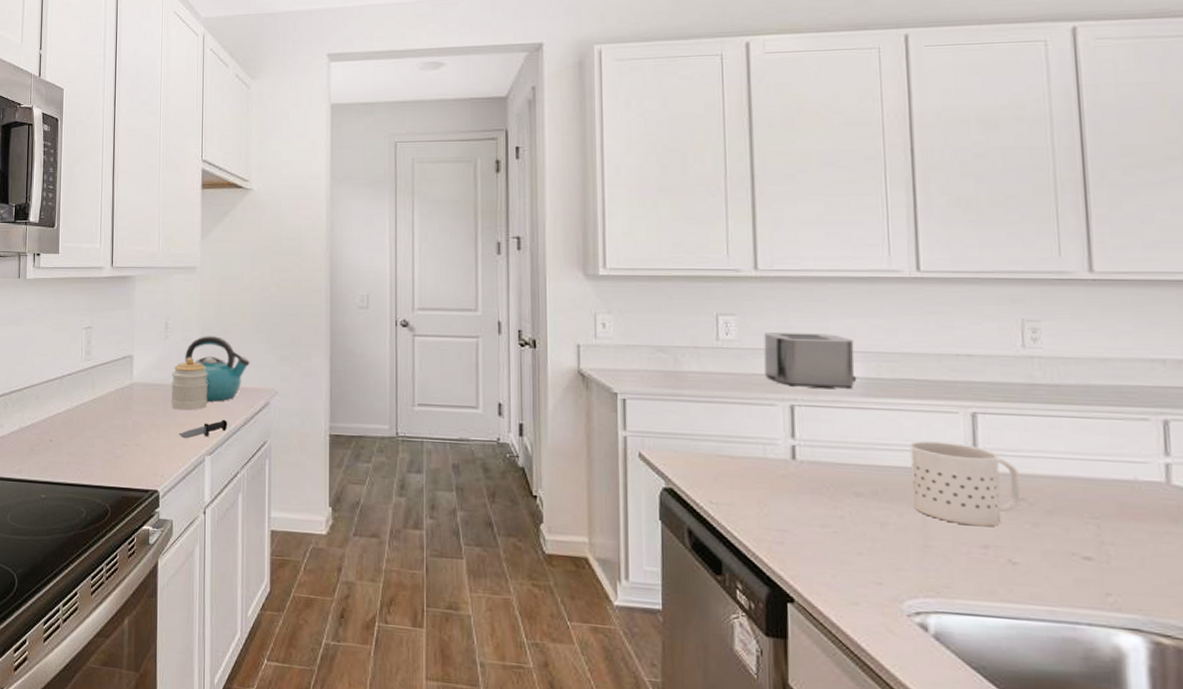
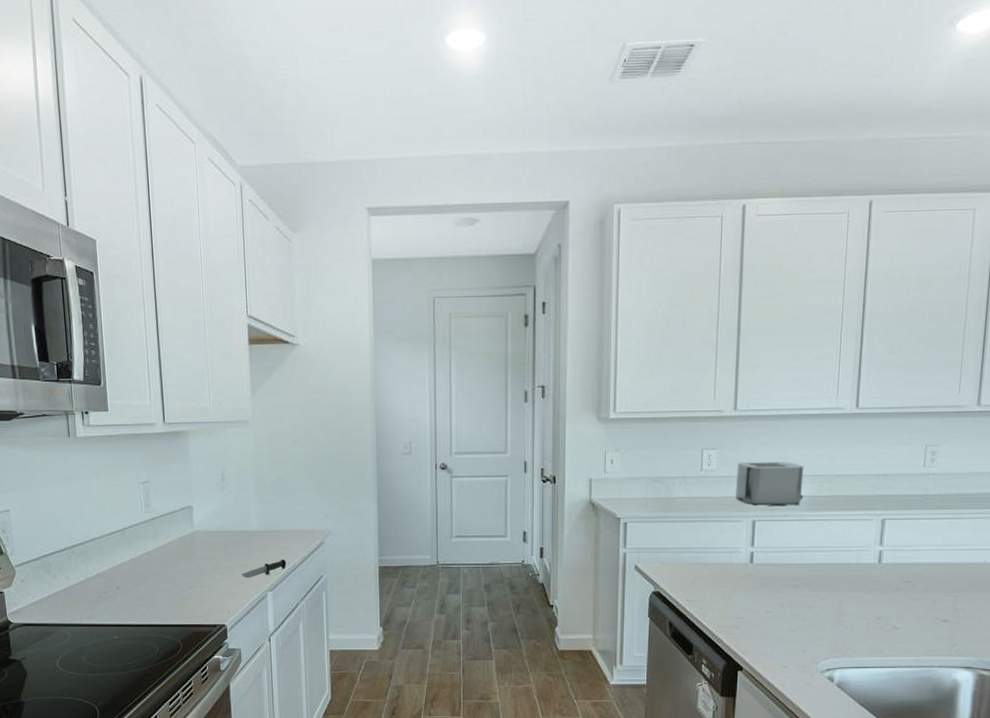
jar: present [171,357,208,411] -> none [231,505,267,553]
kettle: present [185,336,250,402] -> none [242,485,304,544]
mug: present [909,441,1021,527] -> none [834,543,909,604]

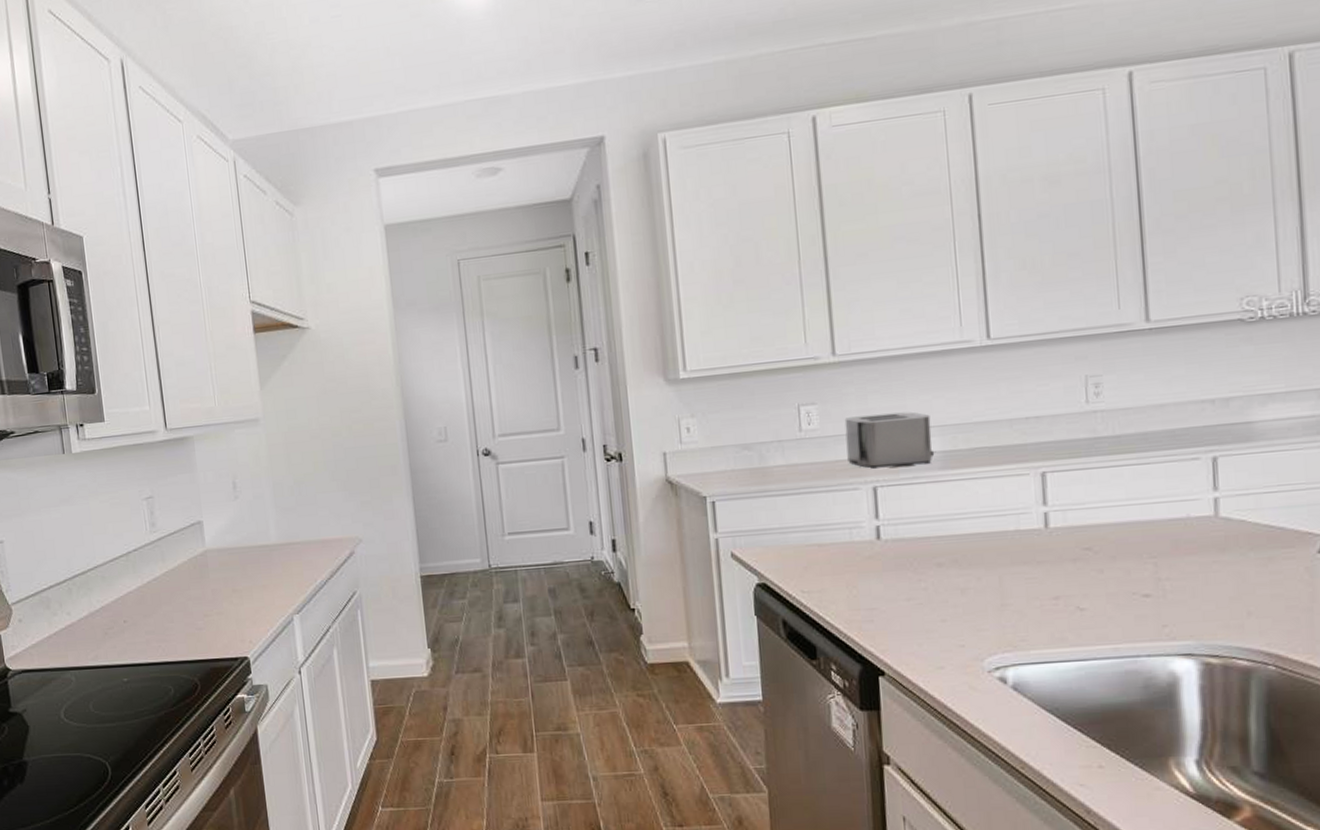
knife: present [241,559,287,578] -> none [262,575,314,601]

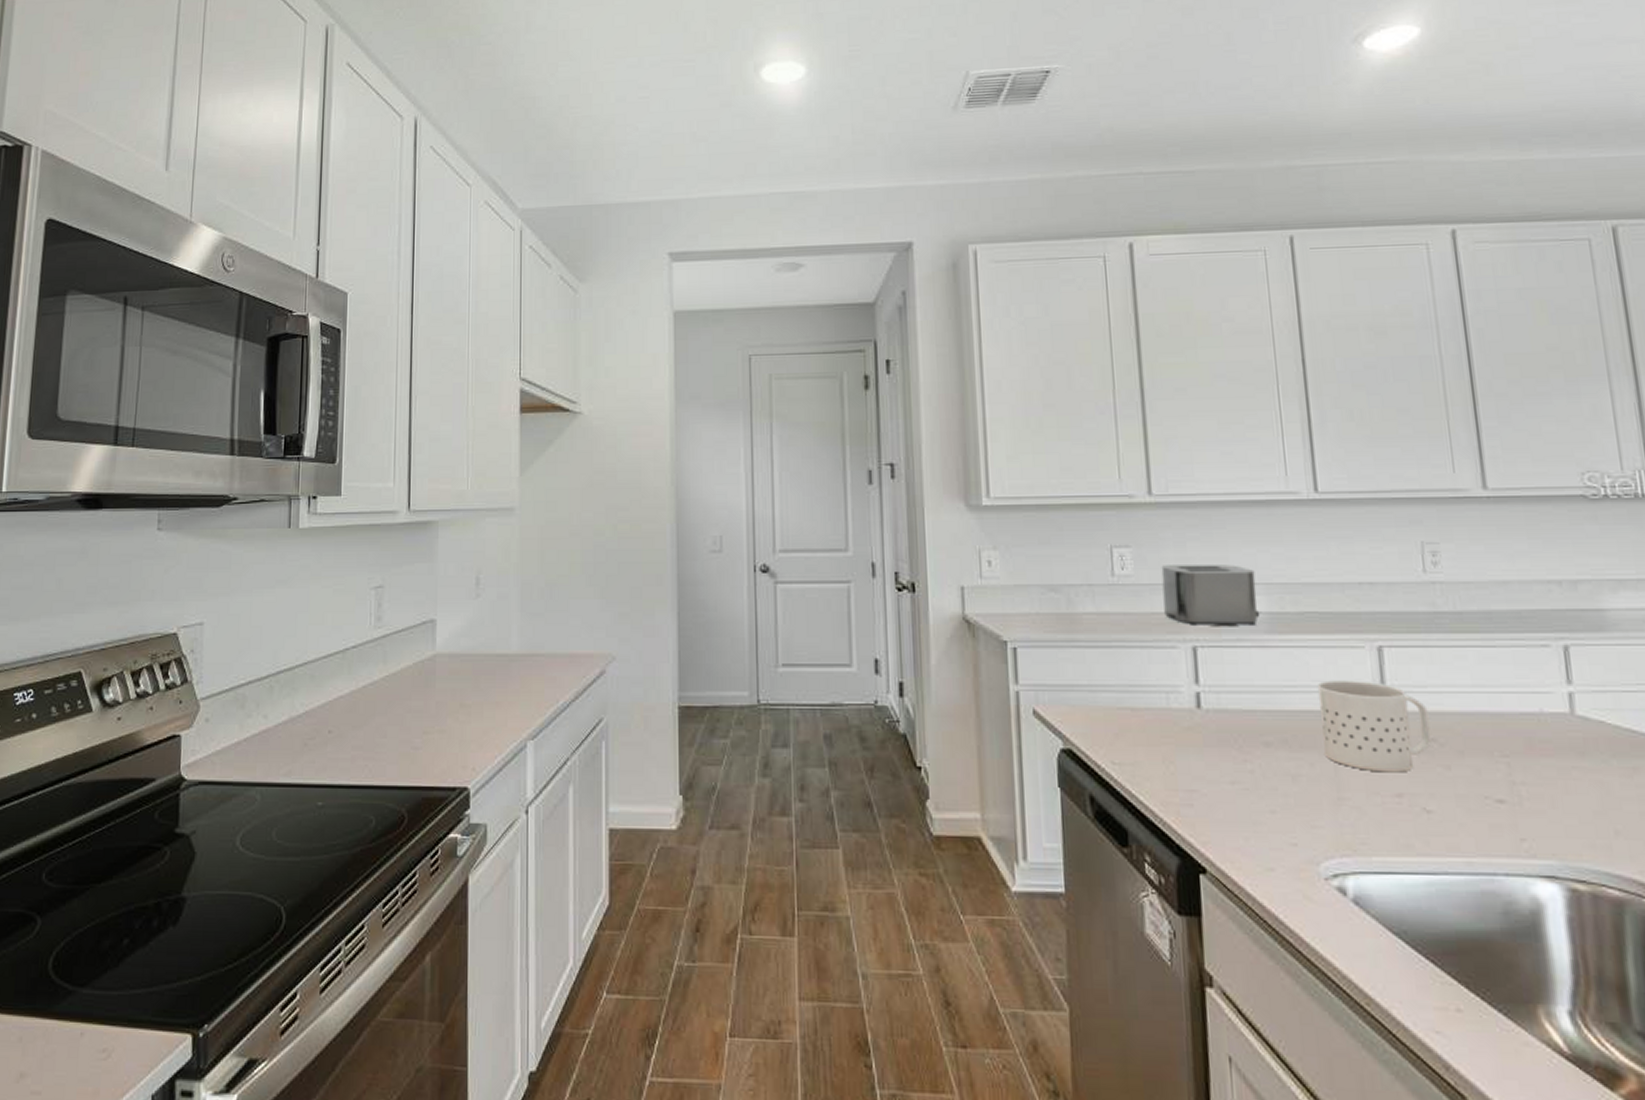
mug: none [985,503,1087,580] -> present [1317,680,1432,773]

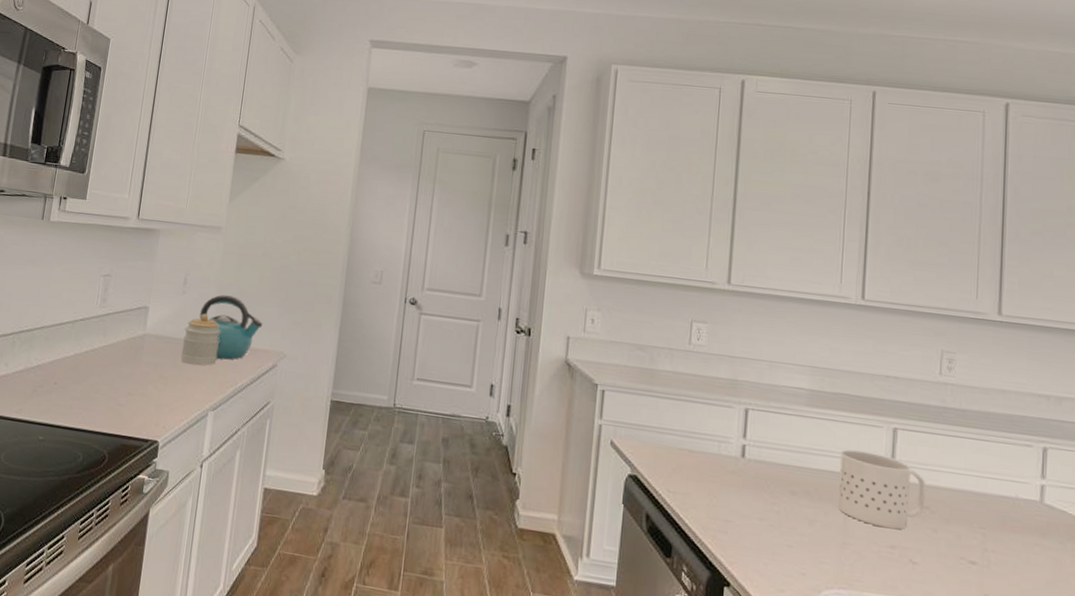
jar: none [484,619,529,685] -> present [180,313,221,366]
kettle: none [501,592,581,673] -> present [199,295,263,360]
toaster: present [1161,565,1260,625] -> none [727,341,804,398]

